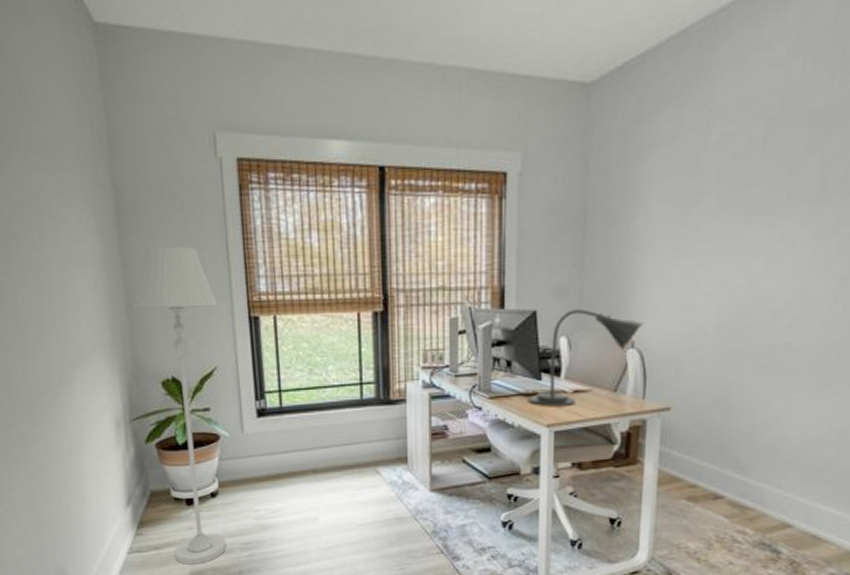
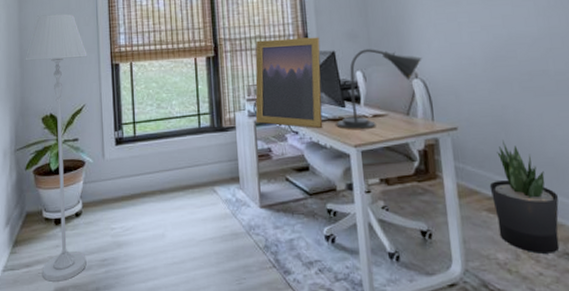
picture frame: none [431,291,519,404] -> present [255,37,323,128]
planter: none [694,422,769,543] -> present [489,139,560,254]

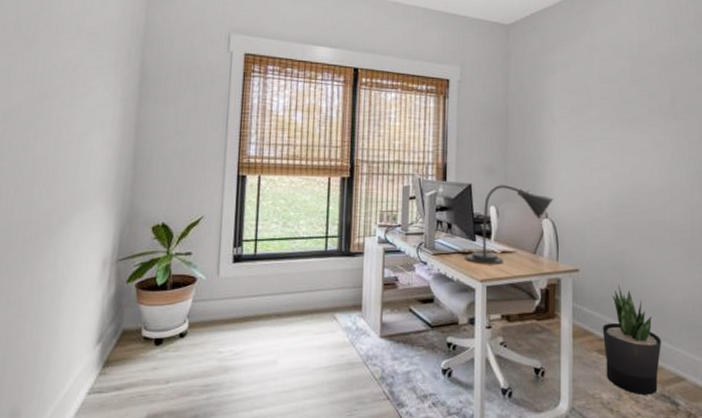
floor lamp: present [25,13,88,282] -> none [134,114,212,407]
picture frame: present [255,37,323,128] -> none [385,166,458,260]

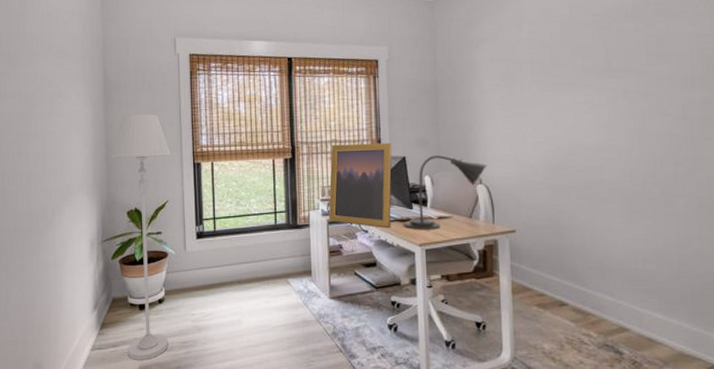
floor lamp: none [134,114,212,407] -> present [111,114,171,360]
picture frame: none [385,166,458,260] -> present [328,142,392,228]
planter: present [602,284,662,395] -> none [541,242,604,345]

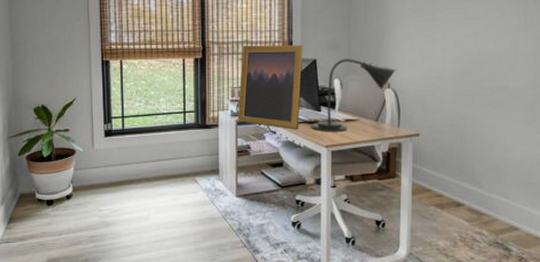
floor lamp: present [111,114,171,360] -> none [16,9,78,254]

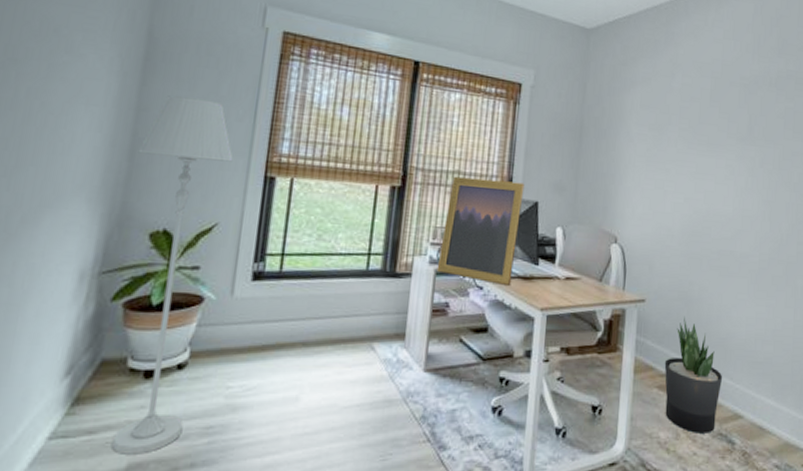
floor lamp: none [16,9,78,254] -> present [111,95,234,455]
desk lamp: present [310,59,396,133] -> none [524,204,625,293]
planter: none [440,146,498,242] -> present [664,316,723,433]

